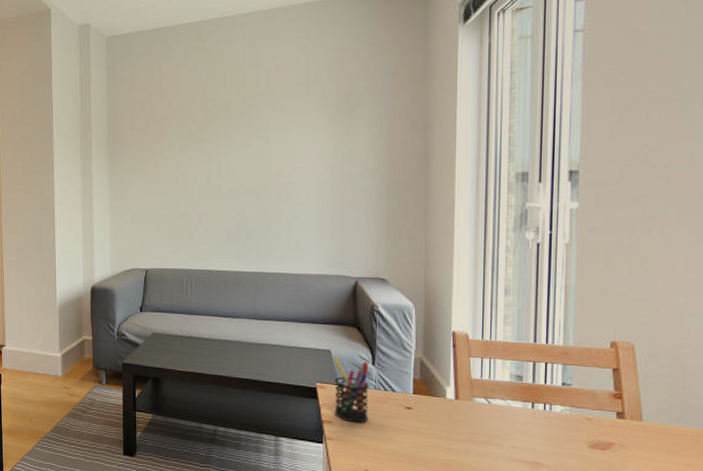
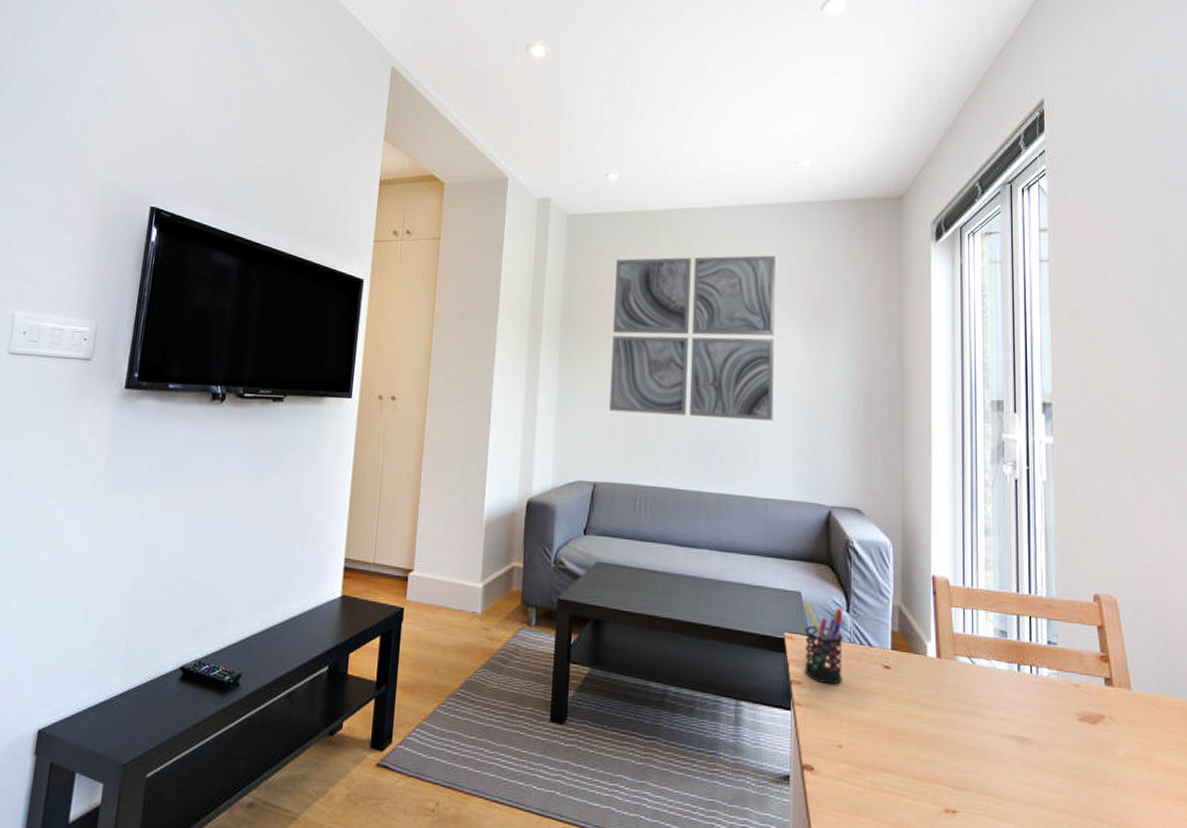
wall art: none [153,54,303,209] -> present [609,255,776,422]

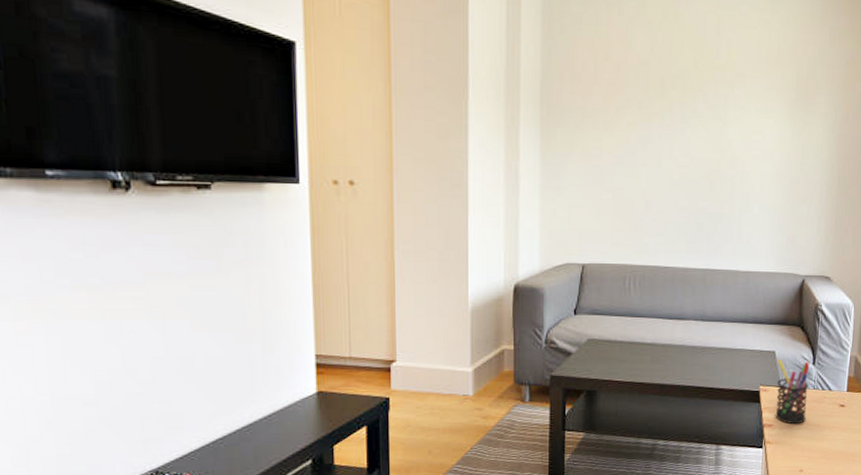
wall art: present [609,255,776,422] -> none [596,27,765,199]

